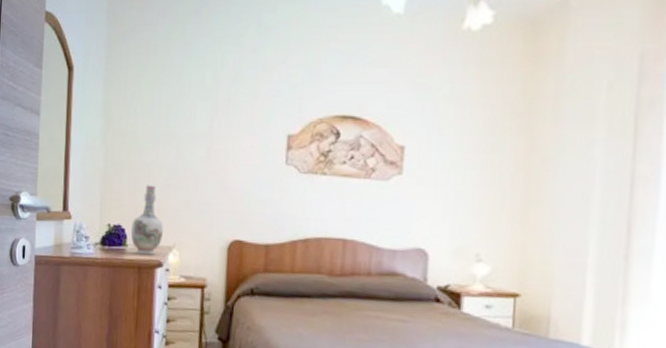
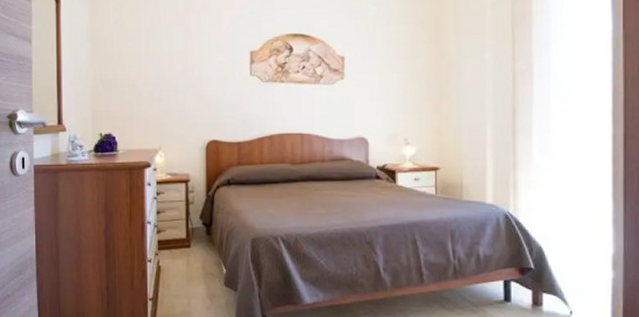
vase: present [130,185,164,255] -> none [120,98,150,158]

